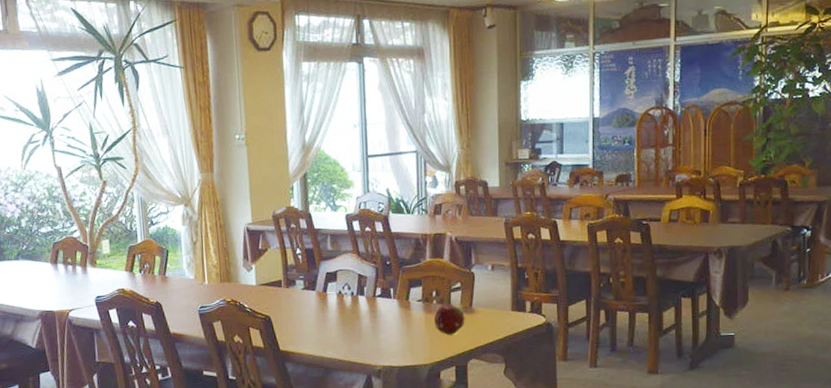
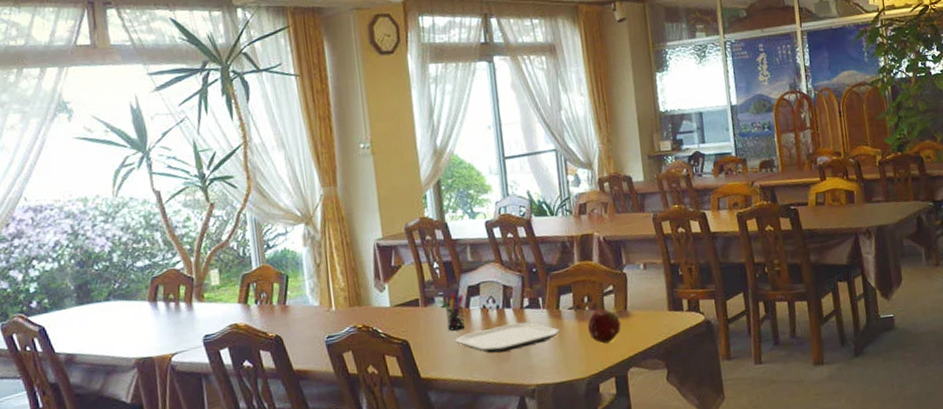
pen holder: none [300,277,322,311] -> present [440,292,465,331]
plate: none [311,309,407,335] -> present [454,322,560,353]

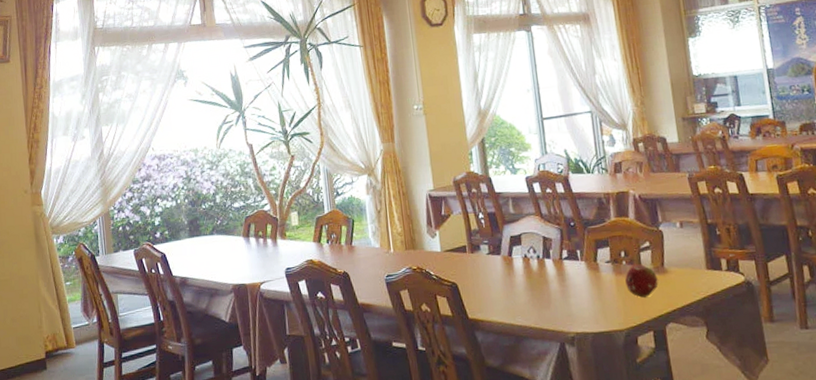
pen holder: present [440,292,465,331] -> none [485,241,508,277]
plate: present [454,322,560,353] -> none [498,272,598,300]

